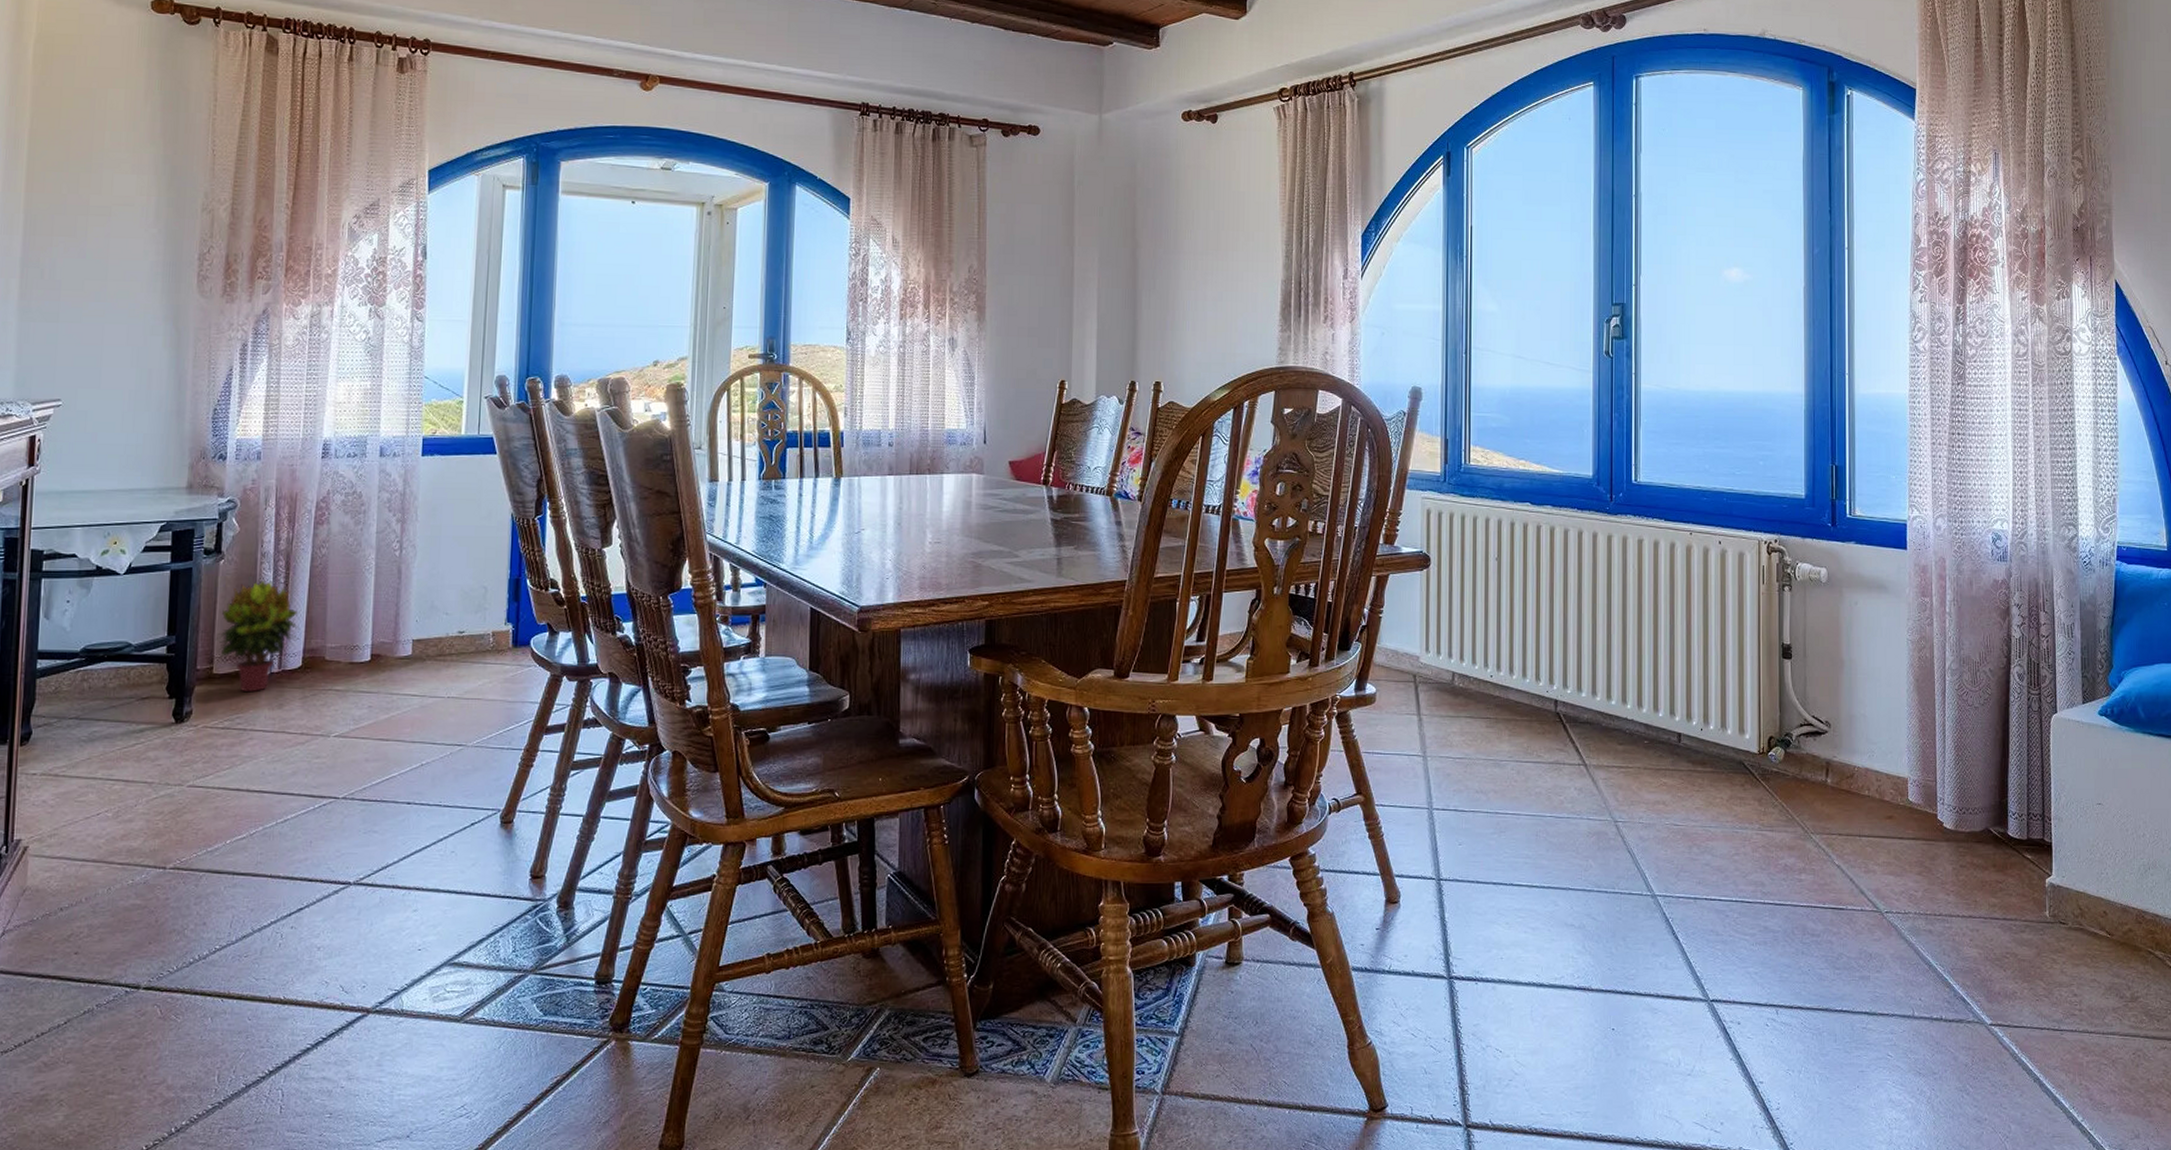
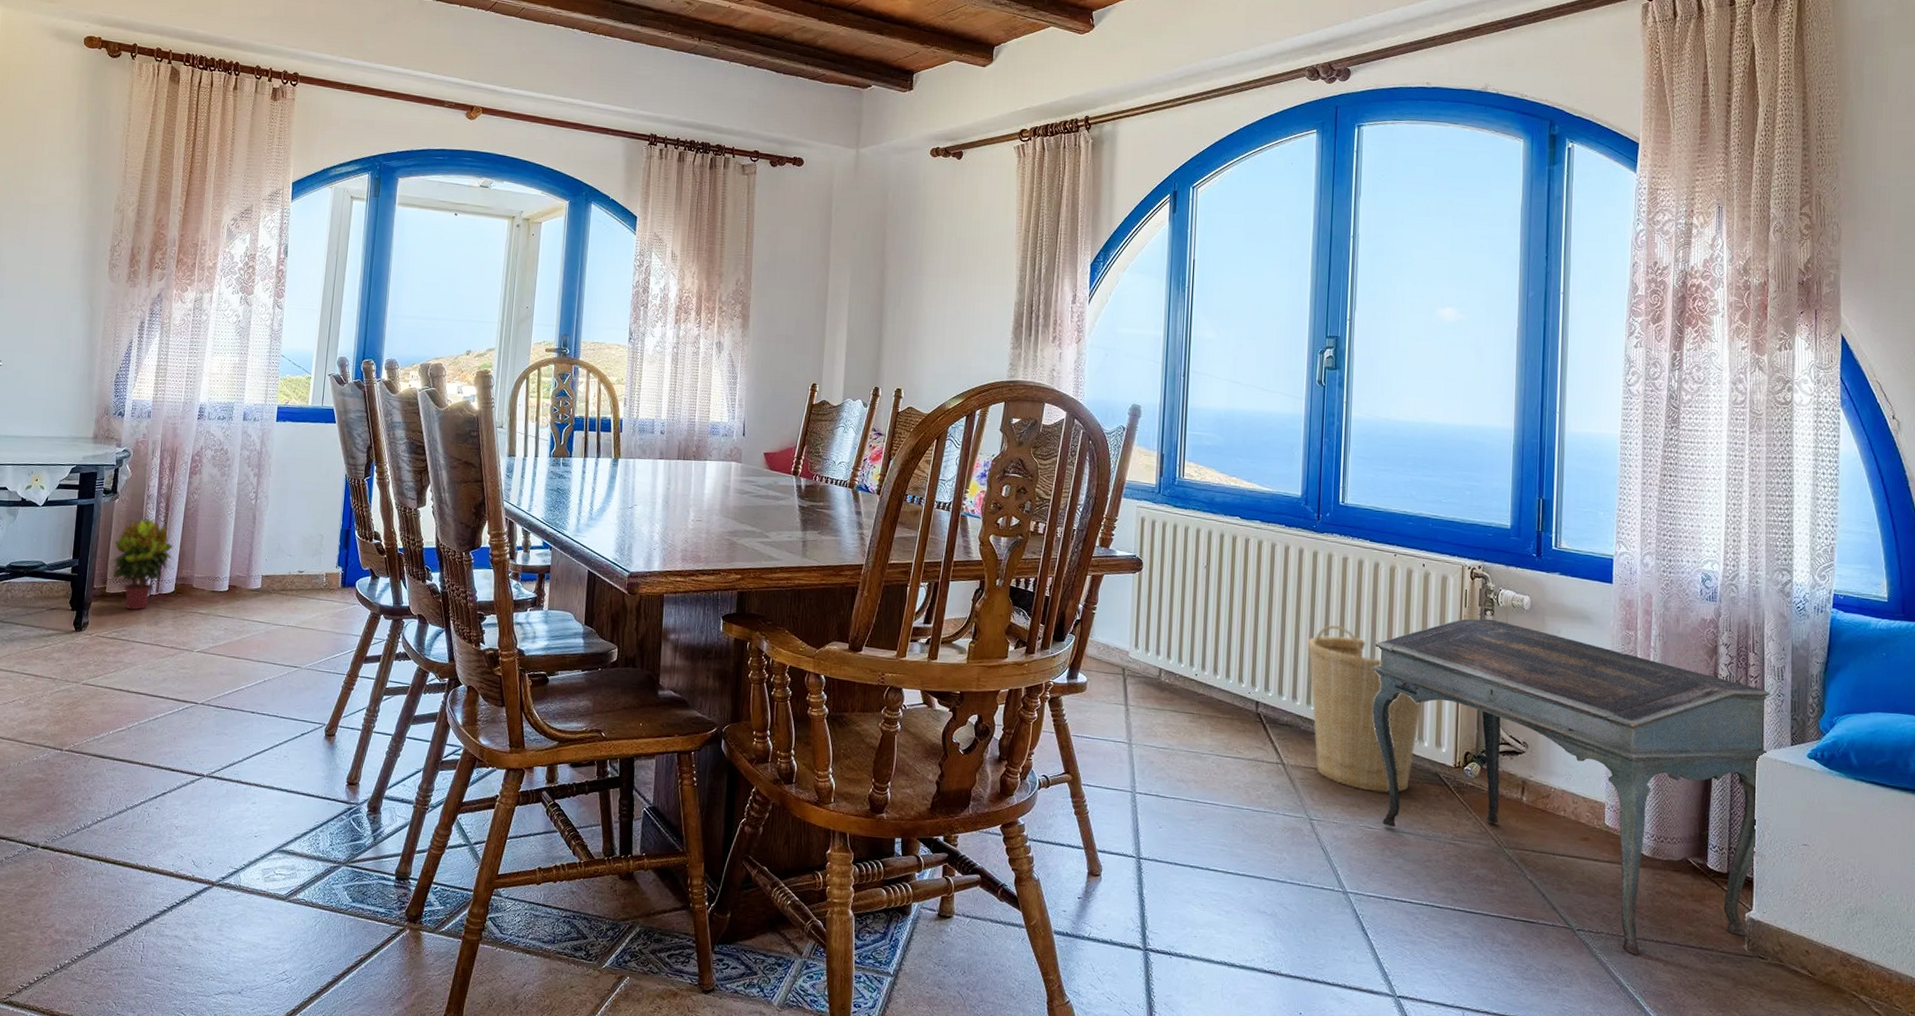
basket: none [1605,612,1723,786] -> present [1307,625,1421,793]
writing desk: none [1671,594,2062,933] -> present [1371,619,1771,955]

